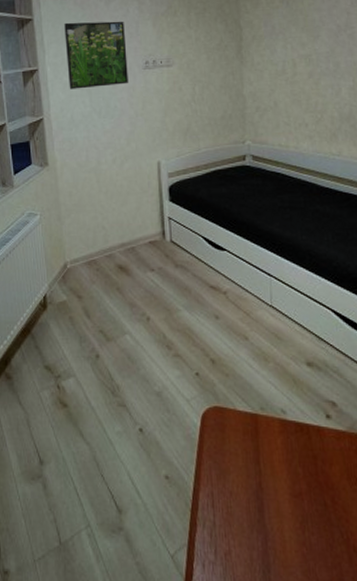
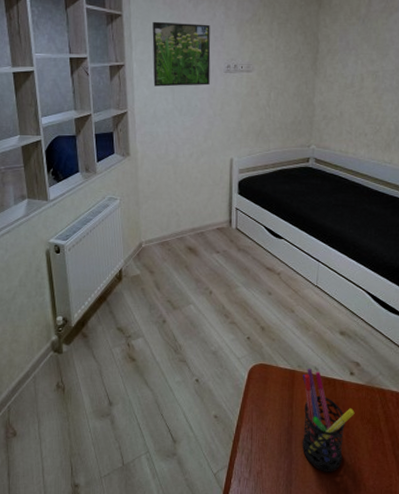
pen holder: none [267,410,339,552] -> present [302,368,355,472]

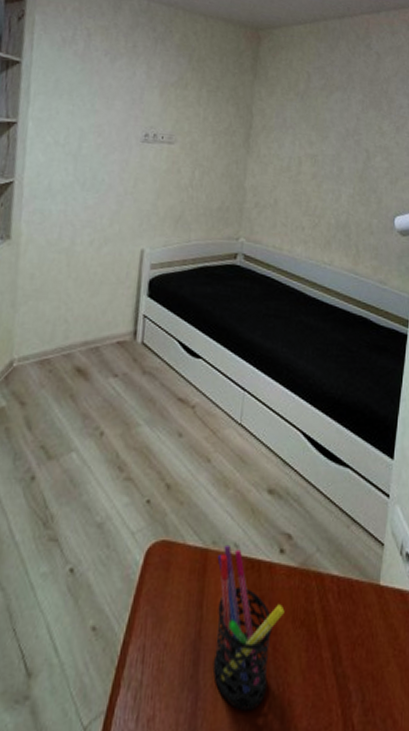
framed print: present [152,21,211,87] -> none [51,73,128,156]

